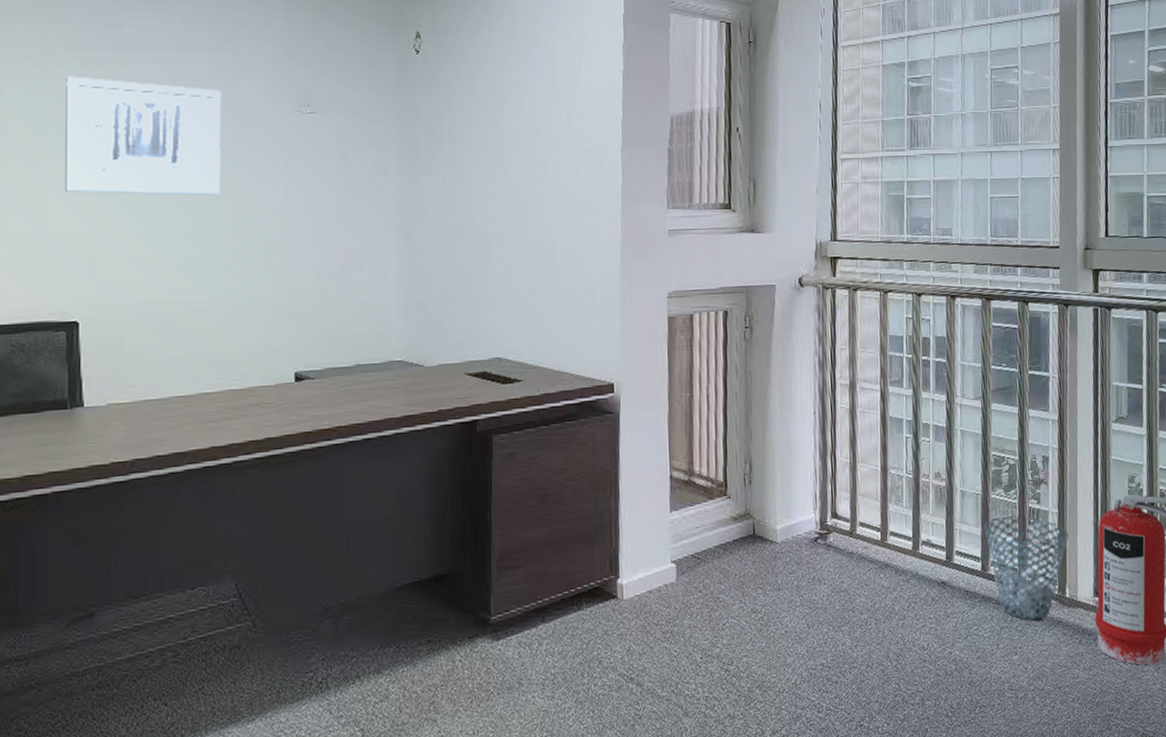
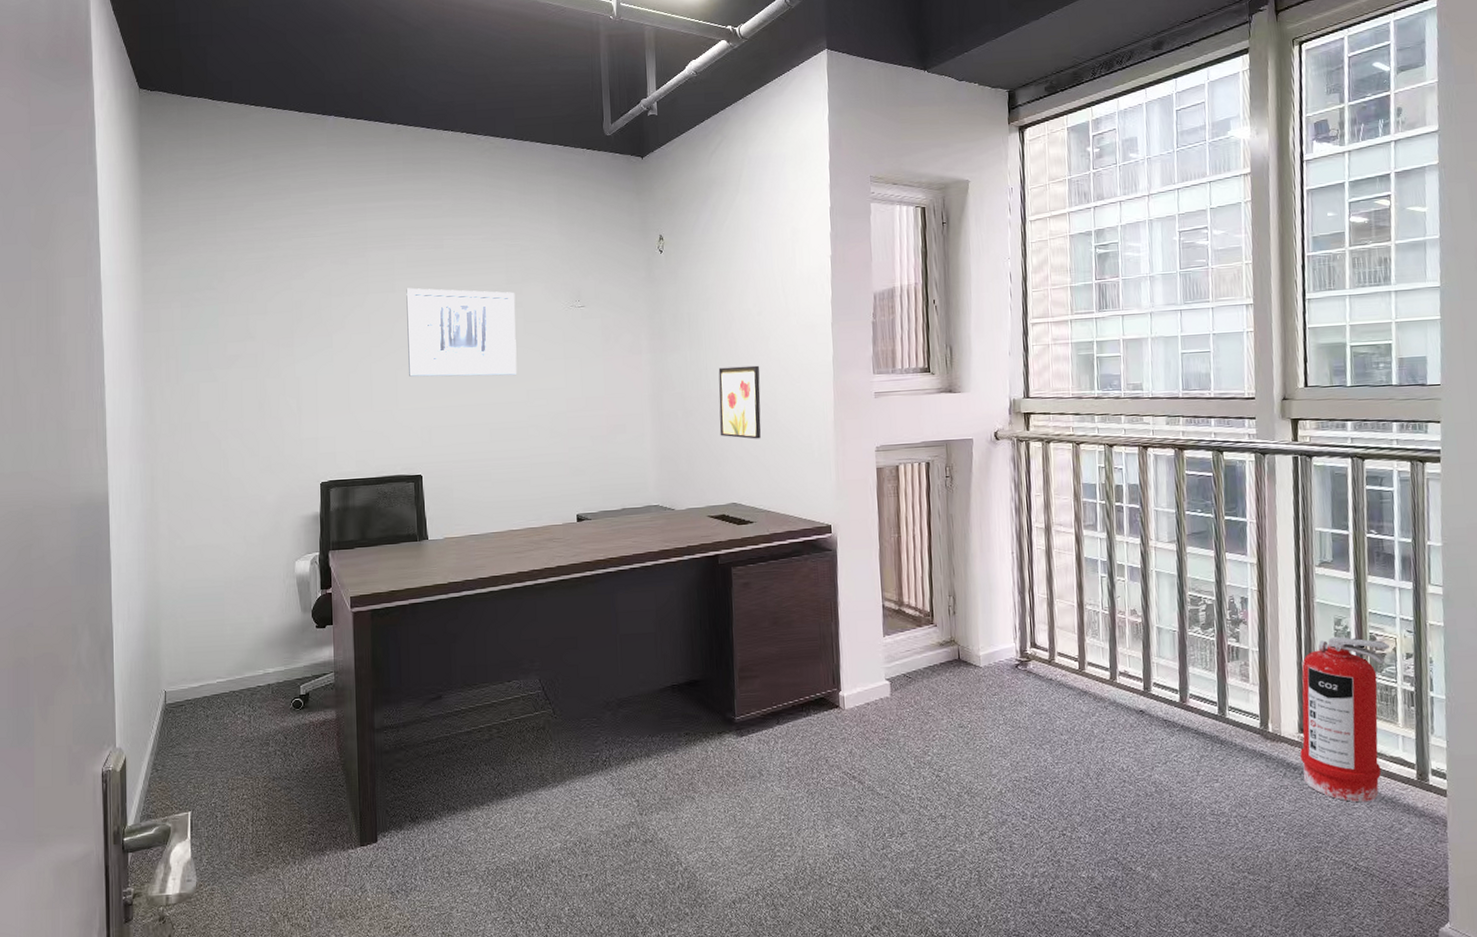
wall art: none [483,194,535,282] -> present [718,365,761,439]
waste basket: present [984,515,1069,620] -> none [1181,652,1271,752]

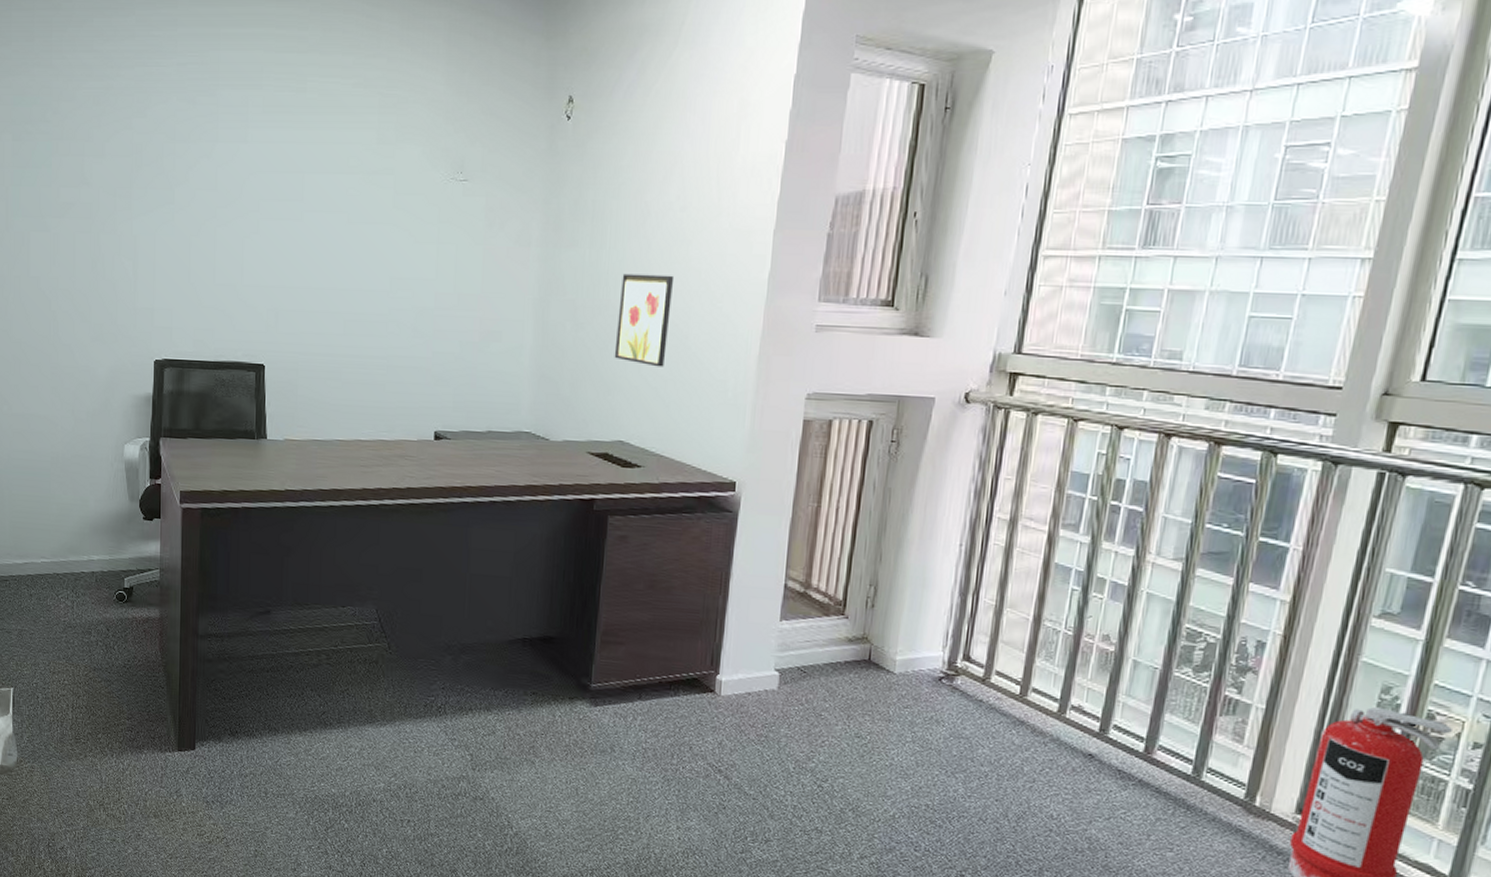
wall art: present [406,288,517,377] -> none [257,139,386,259]

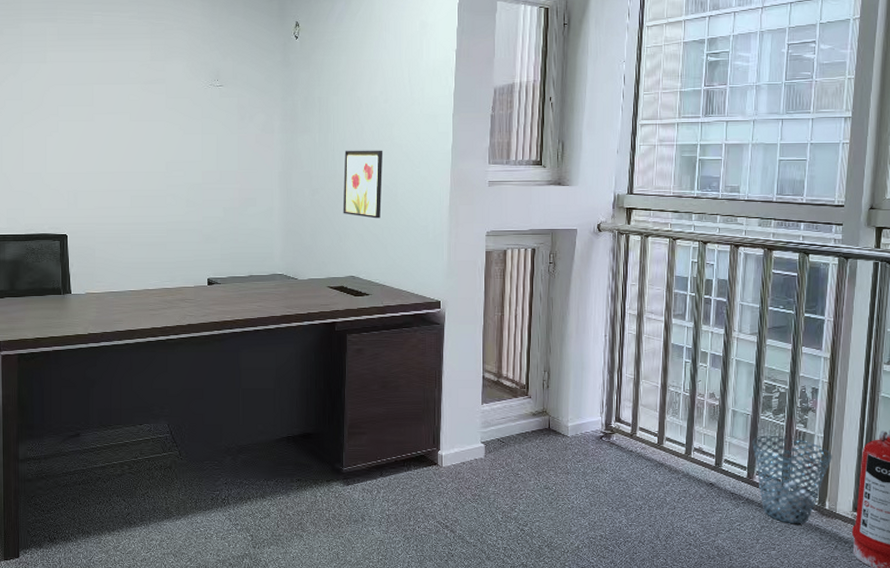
waste basket: none [1156,698,1276,822] -> present [752,435,833,524]

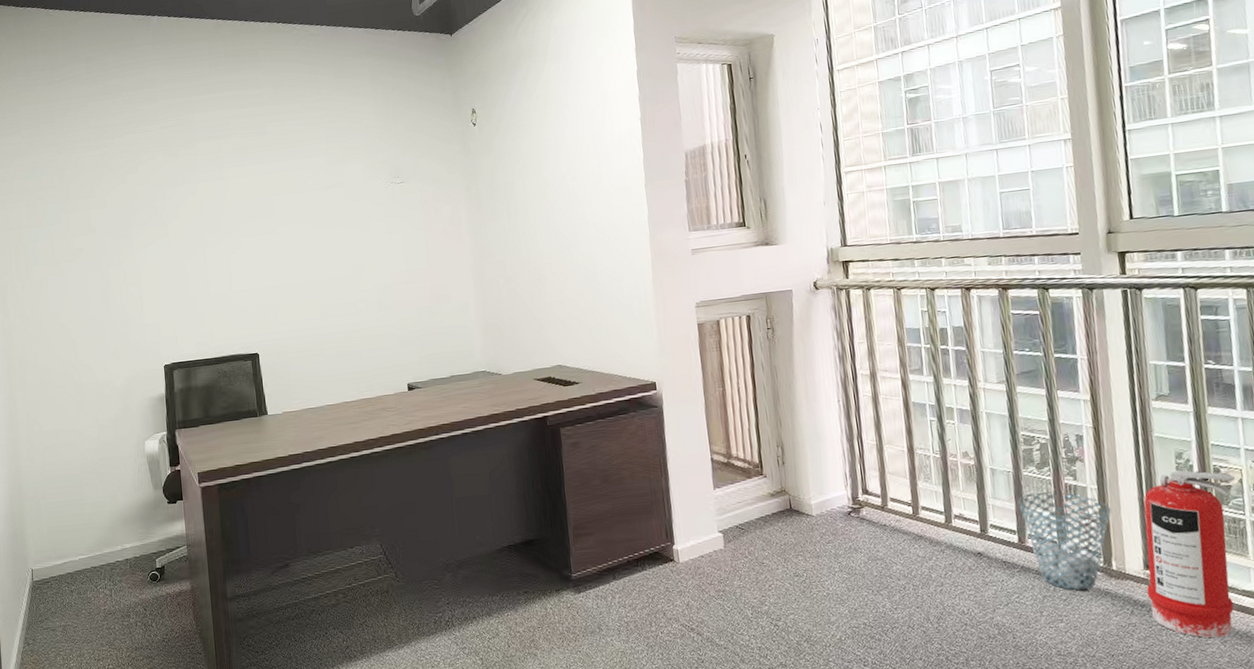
wall art: present [343,150,383,219] -> none [536,229,582,302]

